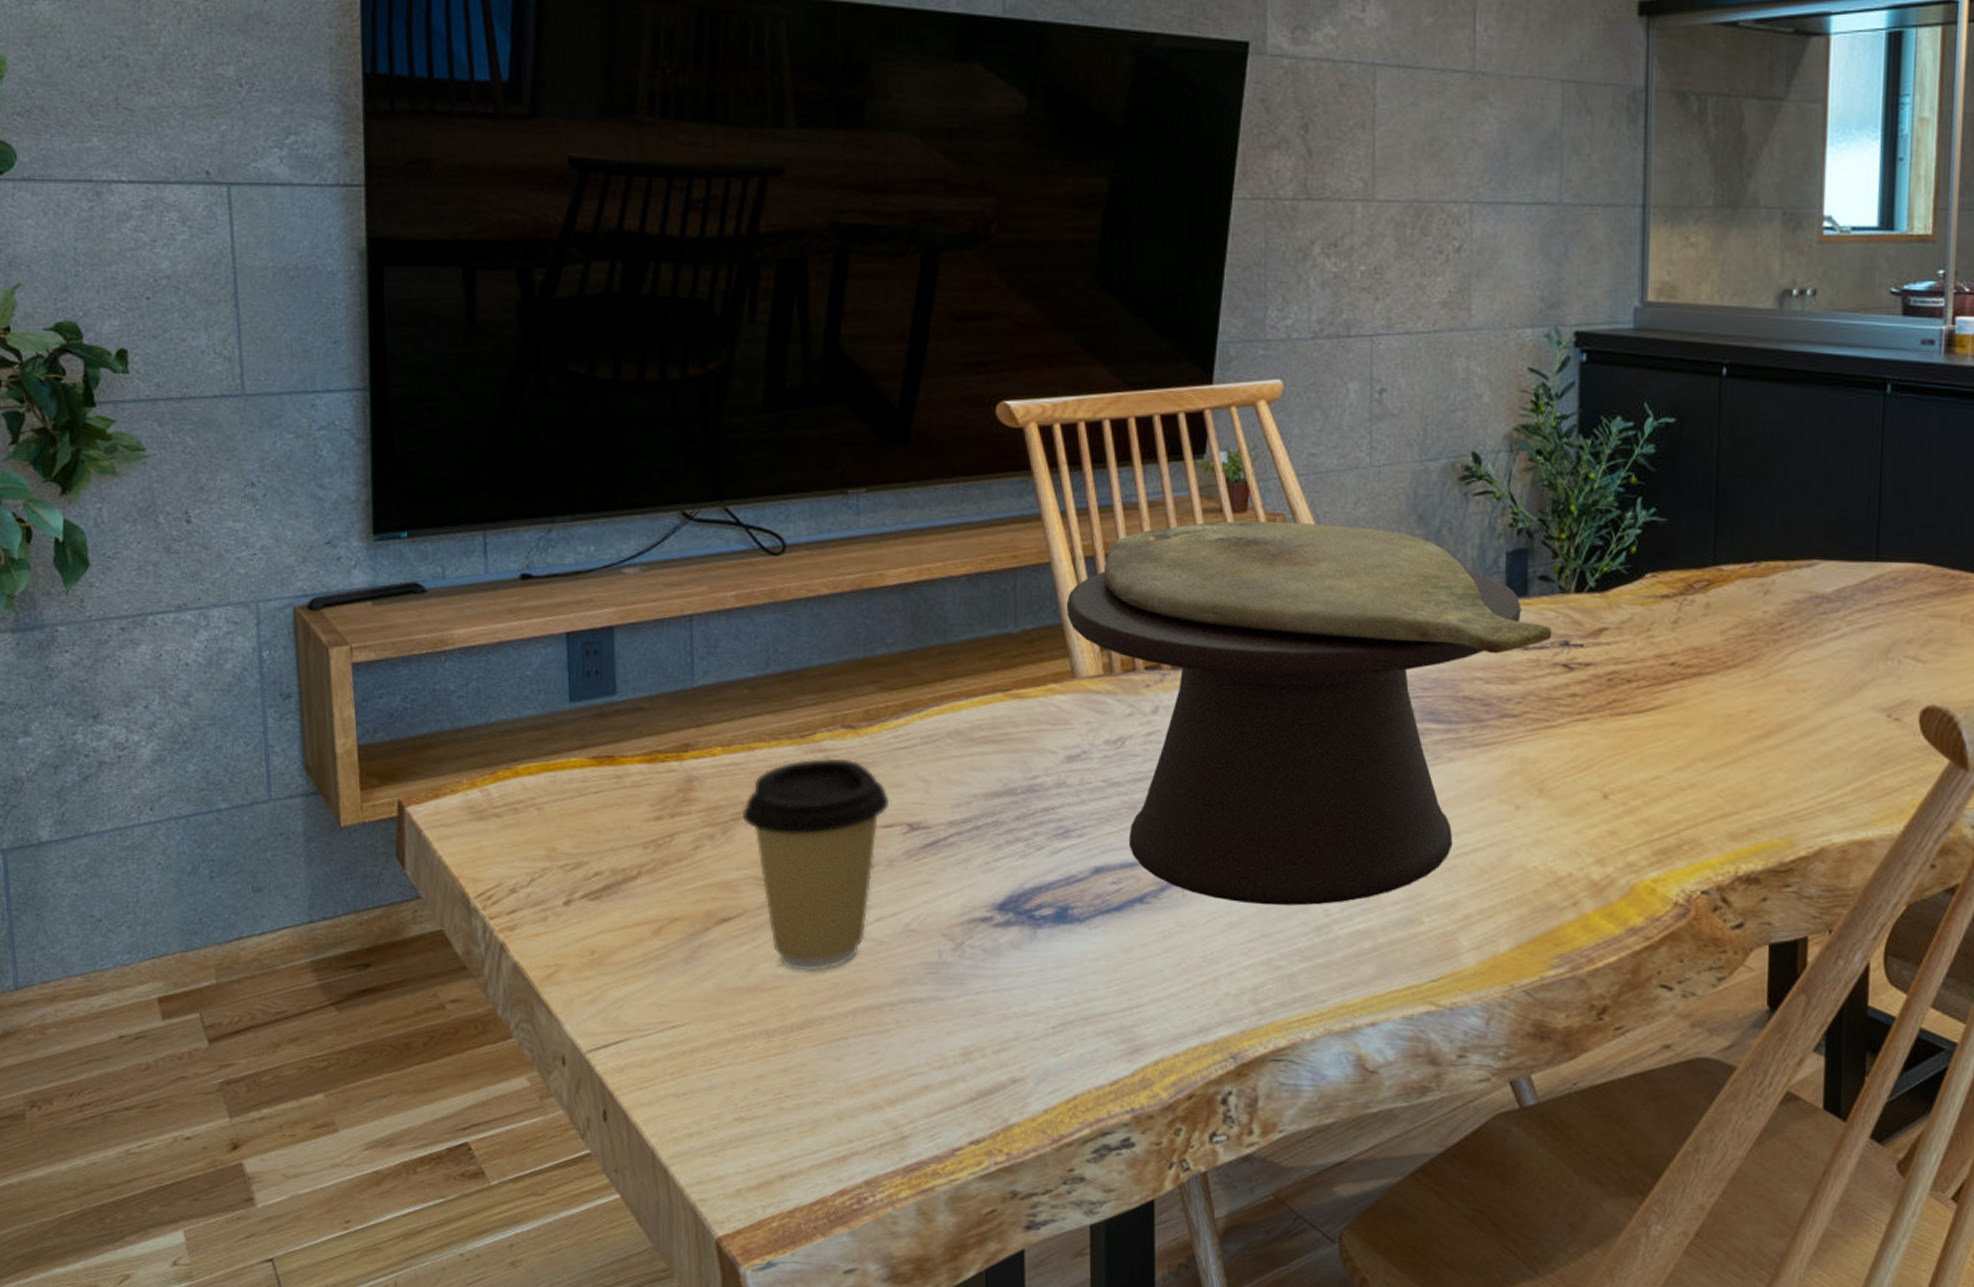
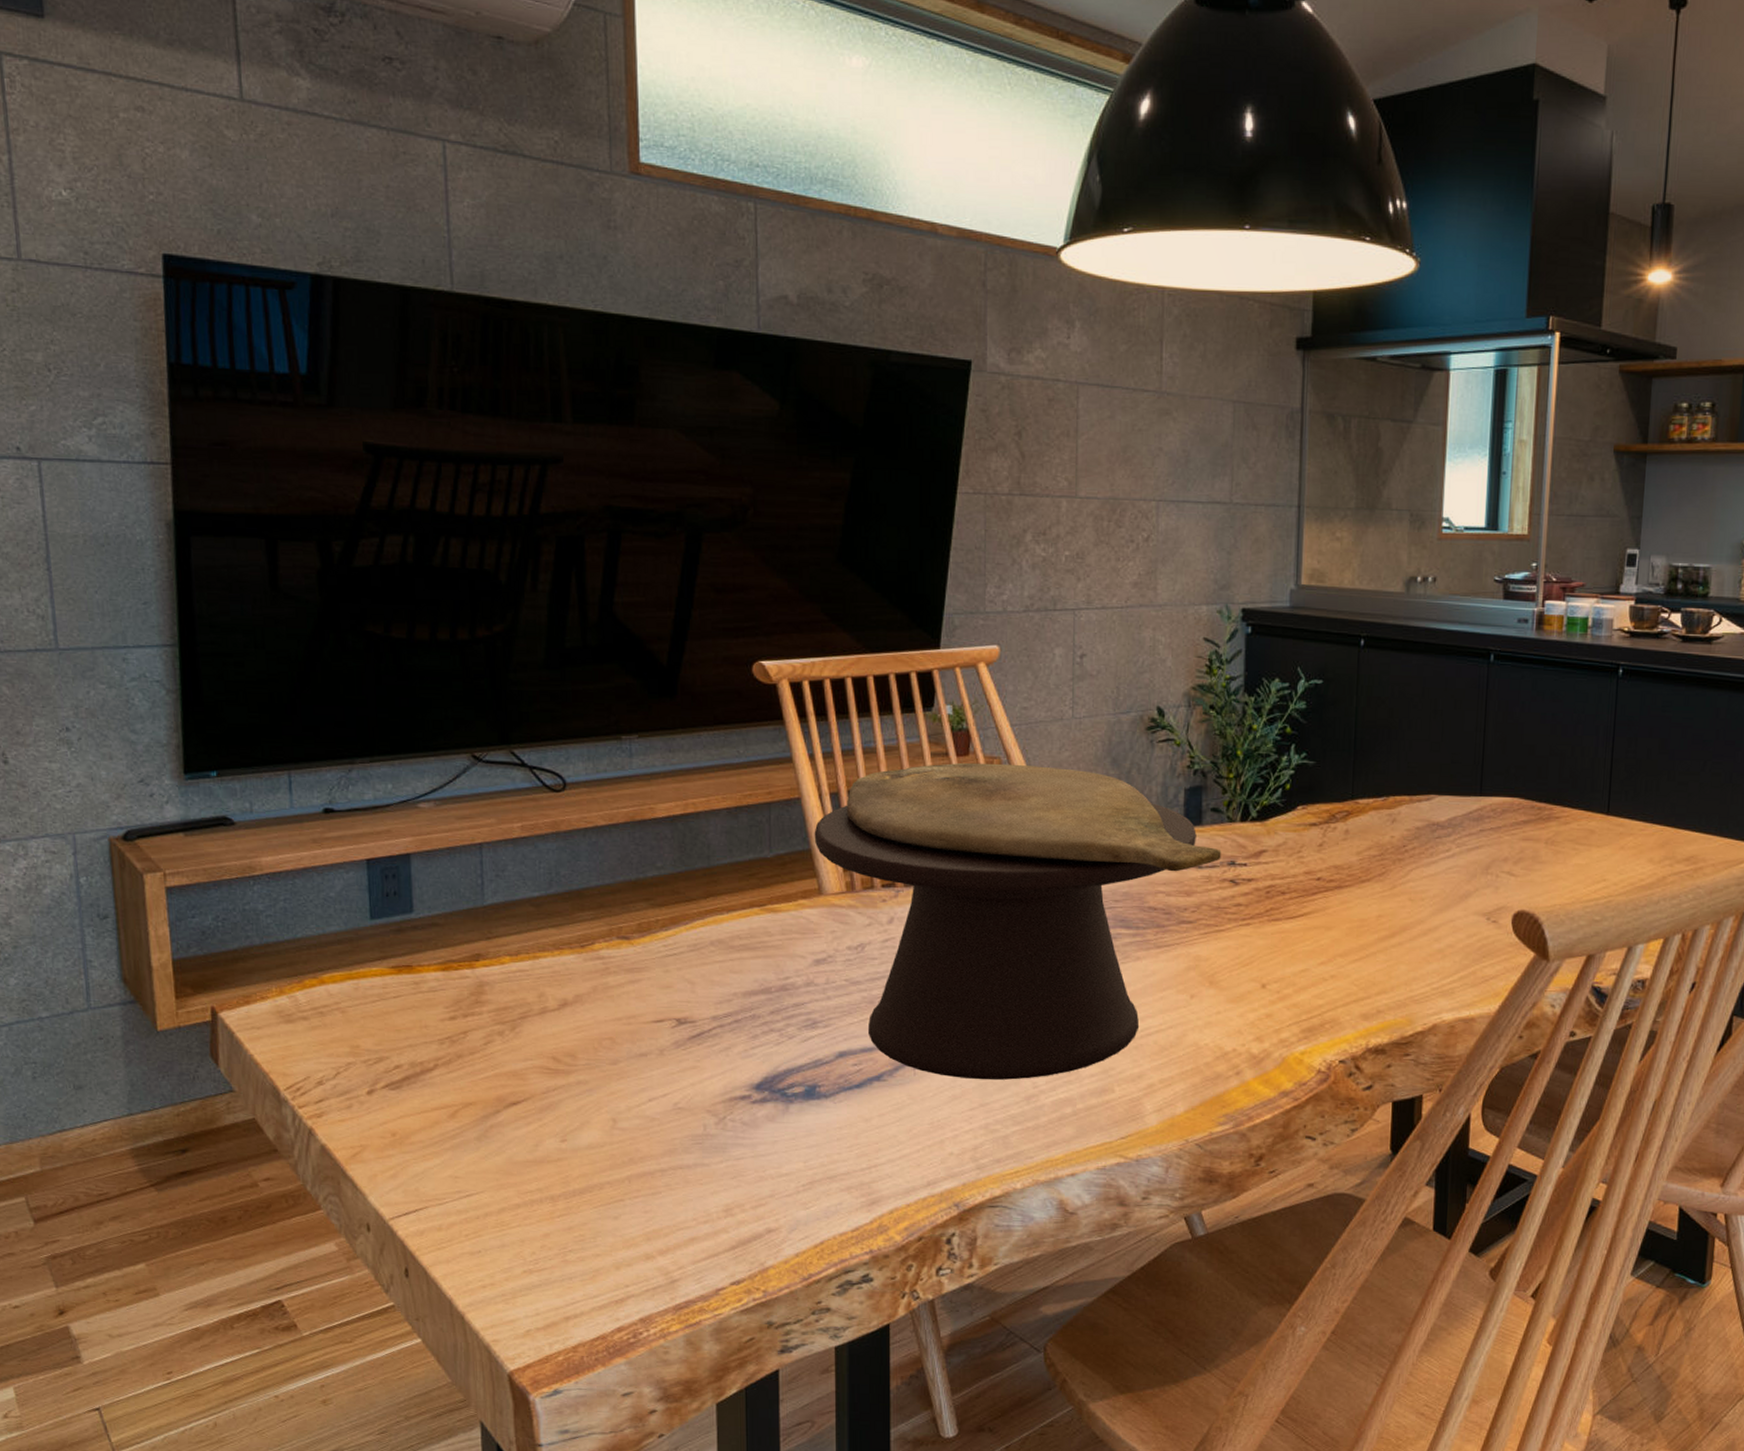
coffee cup: present [742,757,890,971] -> none [528,964,660,1145]

